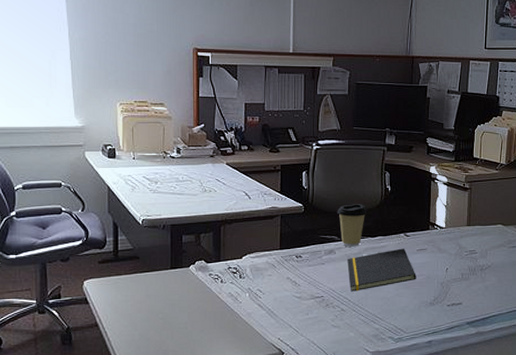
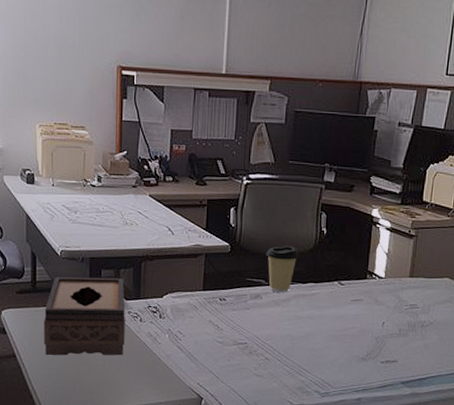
tissue box: none [126,243,207,323] -> present [44,277,125,356]
notepad: present [347,248,416,292] -> none [274,297,349,341]

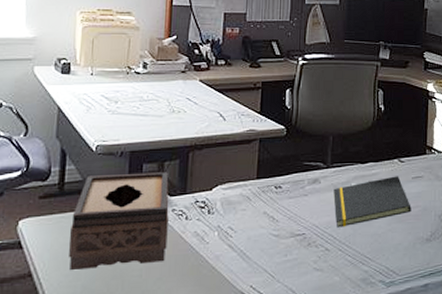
coffee cup: present [266,246,299,293] -> none [323,126,358,175]
notepad: none [274,297,349,341] -> present [333,176,411,228]

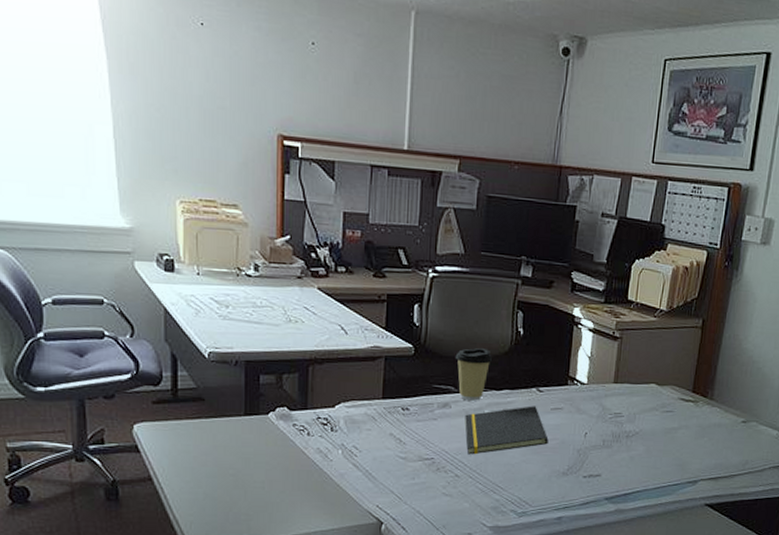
tissue box: present [69,172,169,271] -> none [188,383,289,478]
coffee cup: none [323,126,358,175] -> present [455,348,493,401]

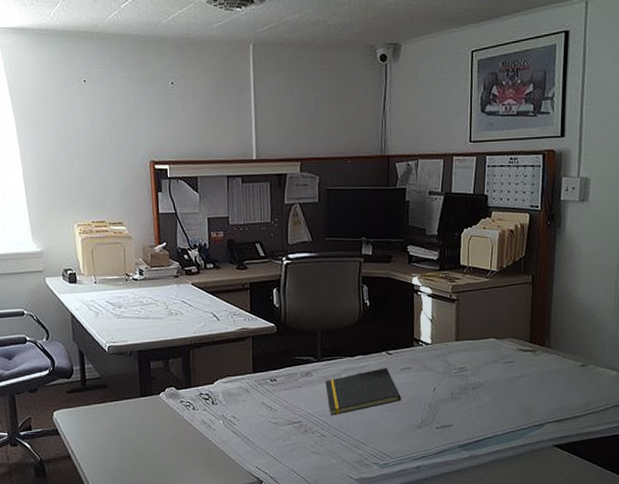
coffee cup: present [455,348,493,401] -> none [312,321,345,368]

